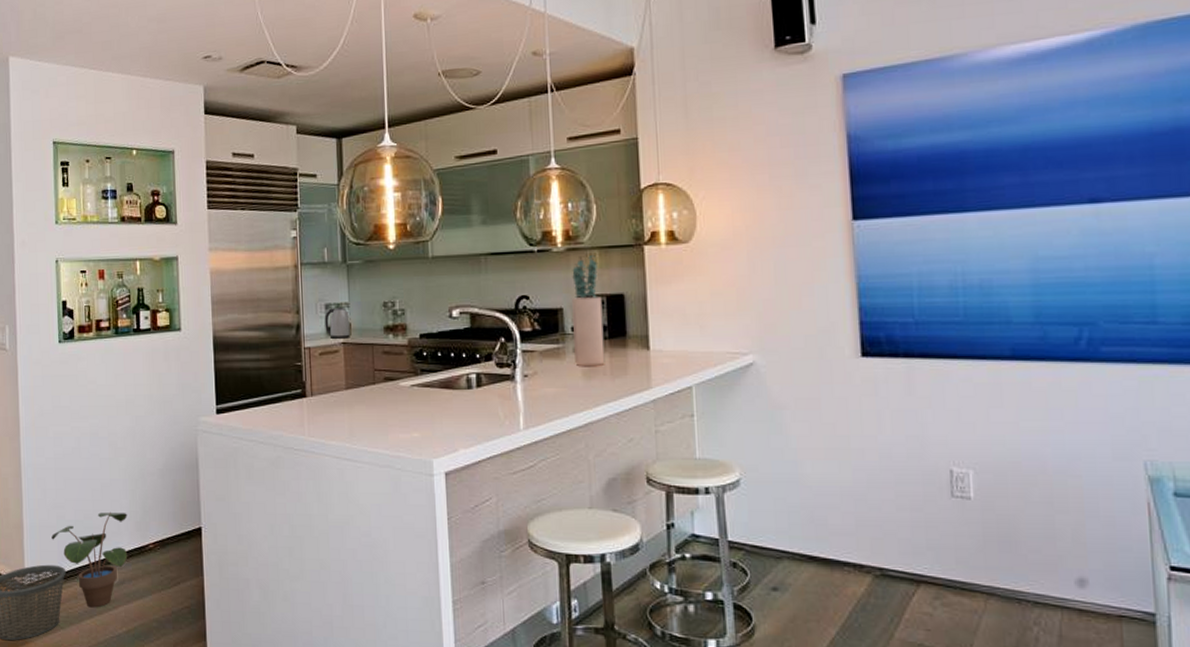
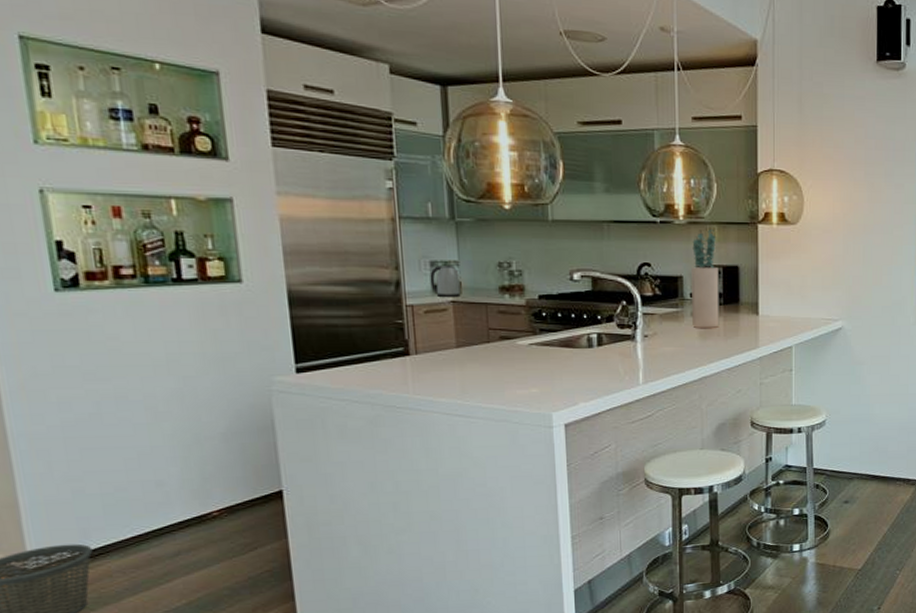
potted plant: present [51,511,128,608] -> none [65,481,183,585]

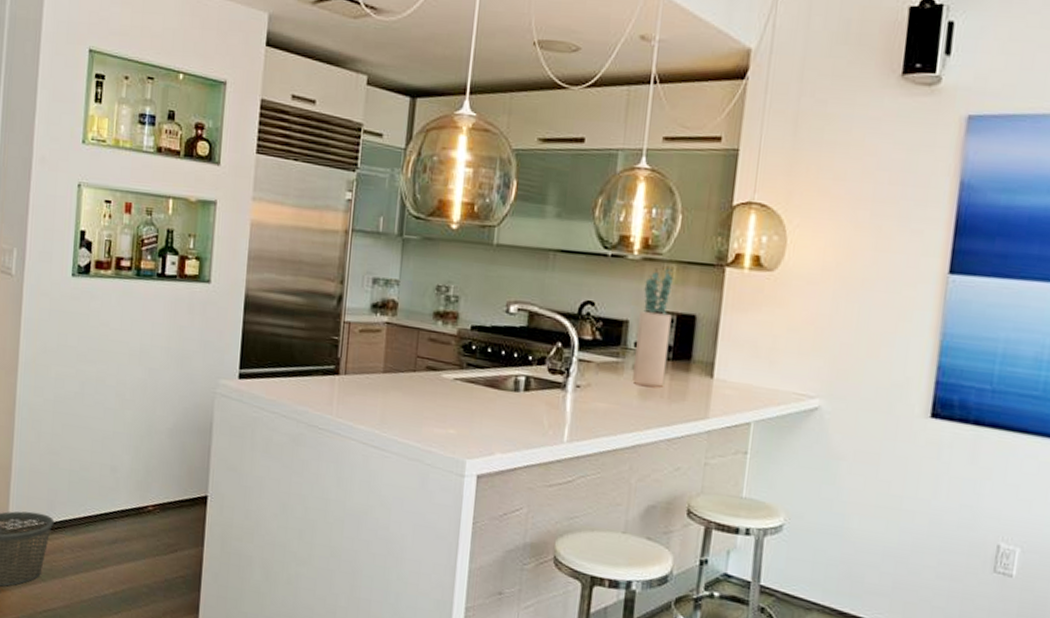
kettle: present [430,264,461,297] -> none [369,282,398,319]

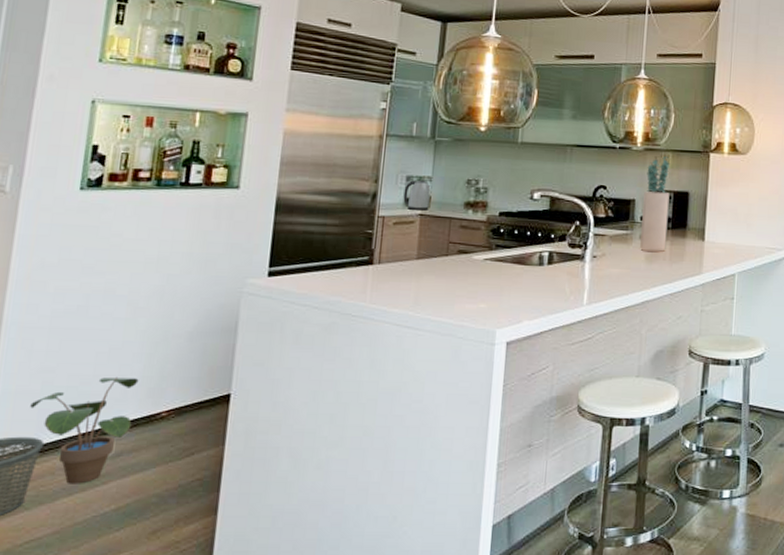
potted plant: none [41,465,128,565] -> present [30,376,139,484]
kettle: none [369,282,398,319] -> present [403,179,431,211]

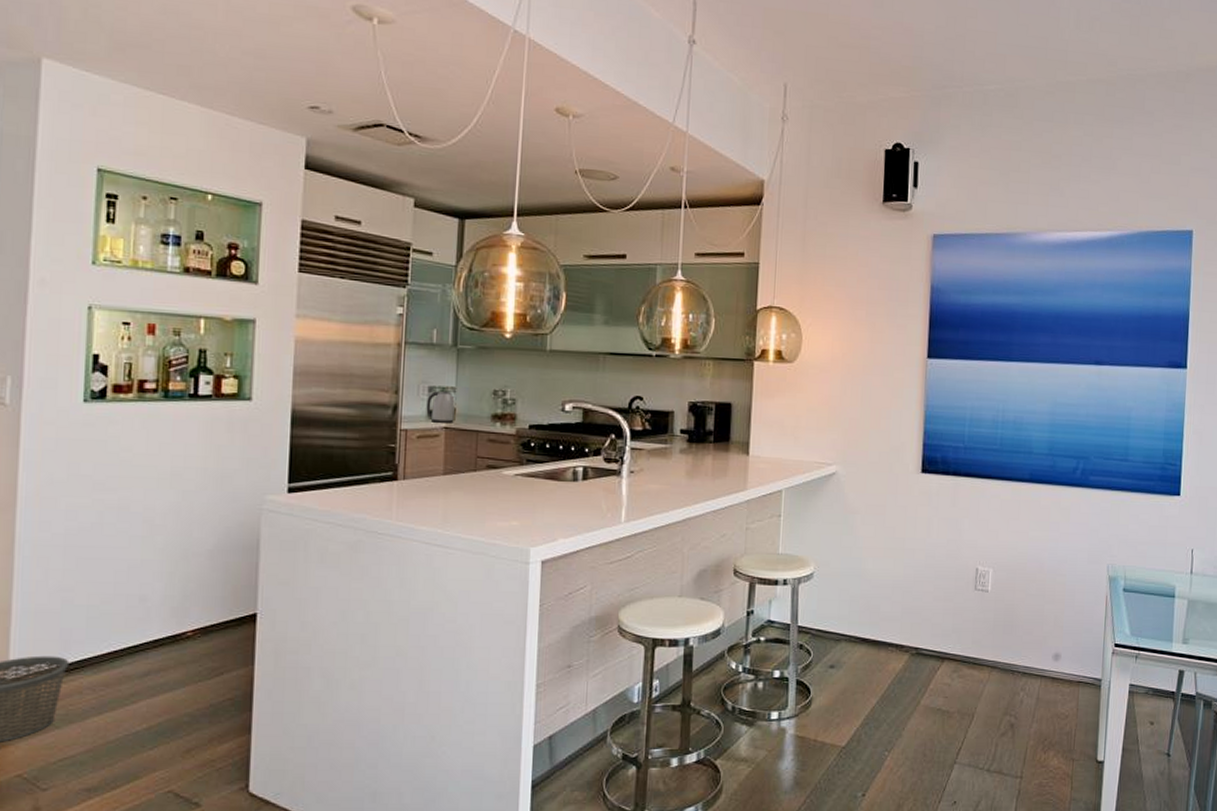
potted plant: present [30,376,139,484] -> none [52,595,161,703]
vase: present [640,152,671,253] -> none [680,360,712,468]

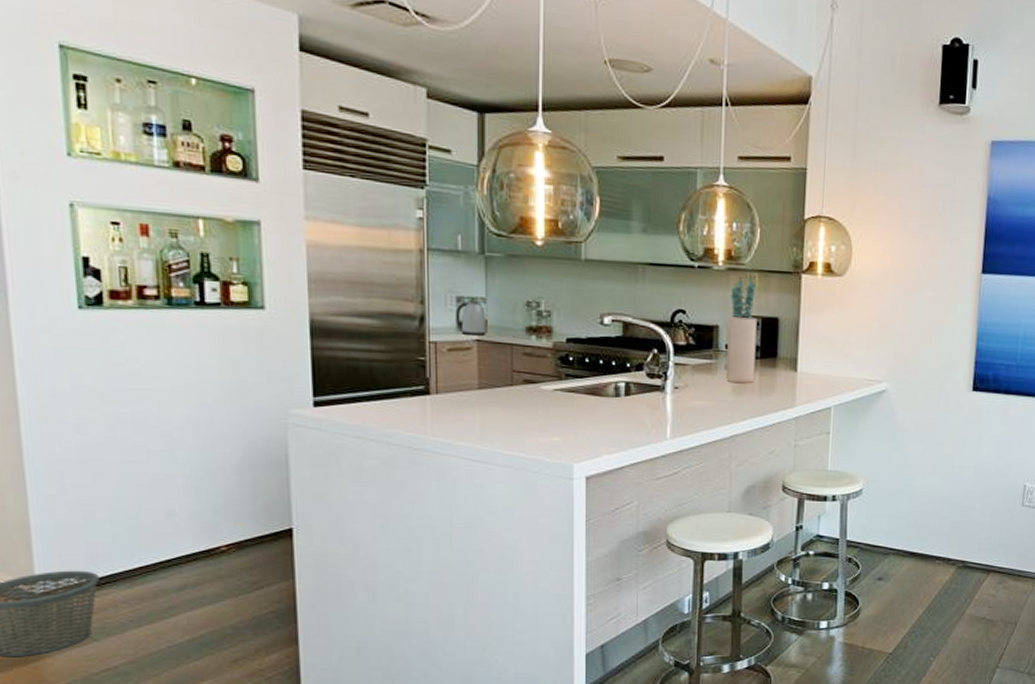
vase: none [680,360,712,468] -> present [726,272,757,384]

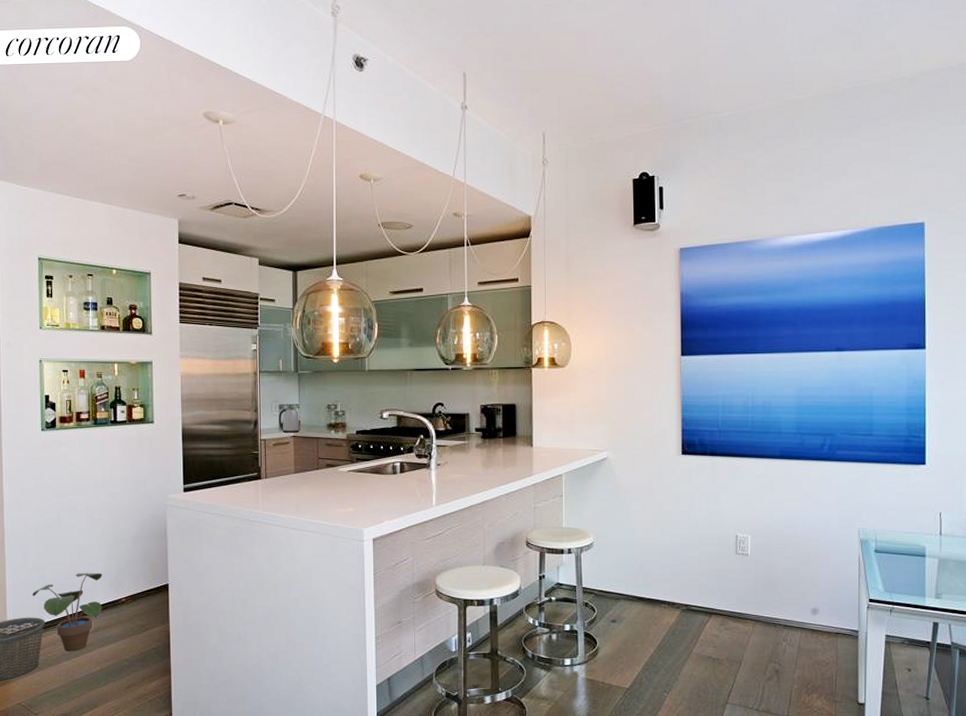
potted plant: none [75,510,191,616] -> present [32,572,103,652]
vase: present [726,272,757,384] -> none [476,369,499,459]

